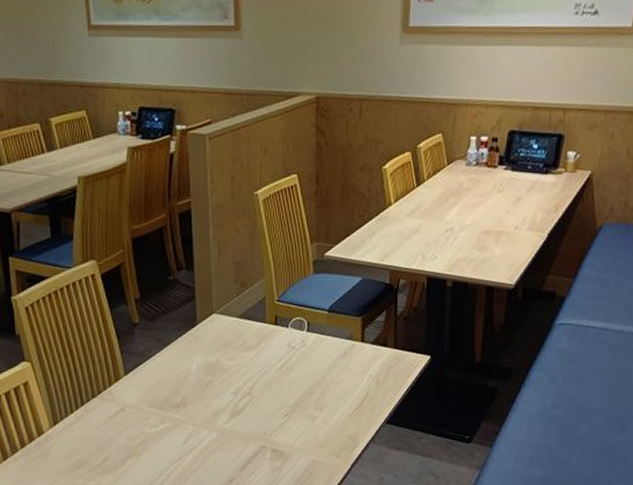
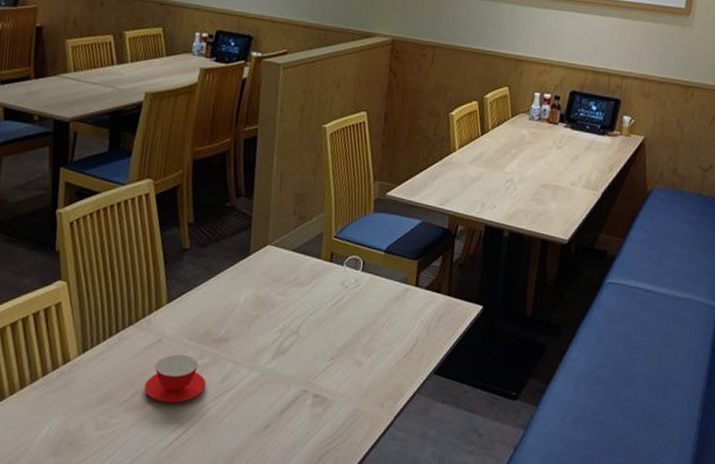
teacup: none [114,420,170,465] -> present [144,354,206,403]

